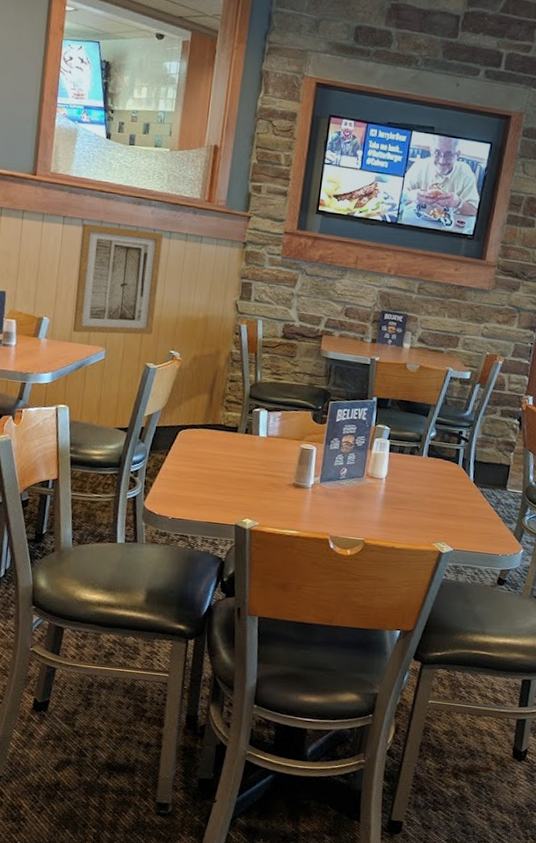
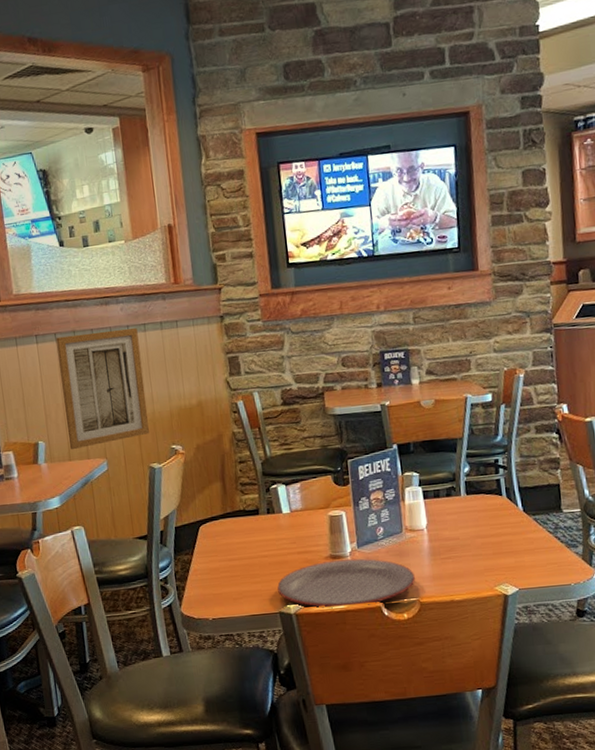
plate: none [238,488,365,536] -> present [277,558,415,609]

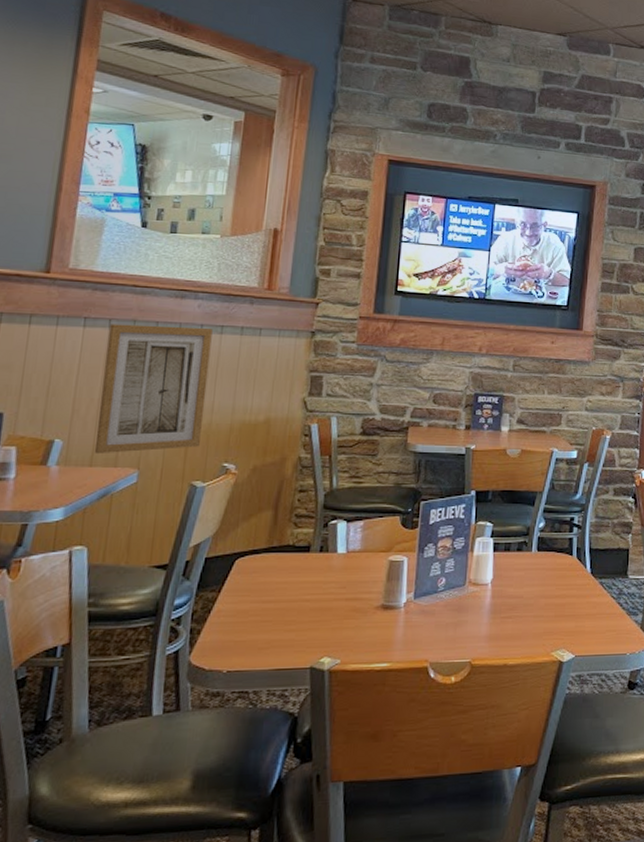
plate: present [277,558,415,609] -> none [313,611,470,667]

